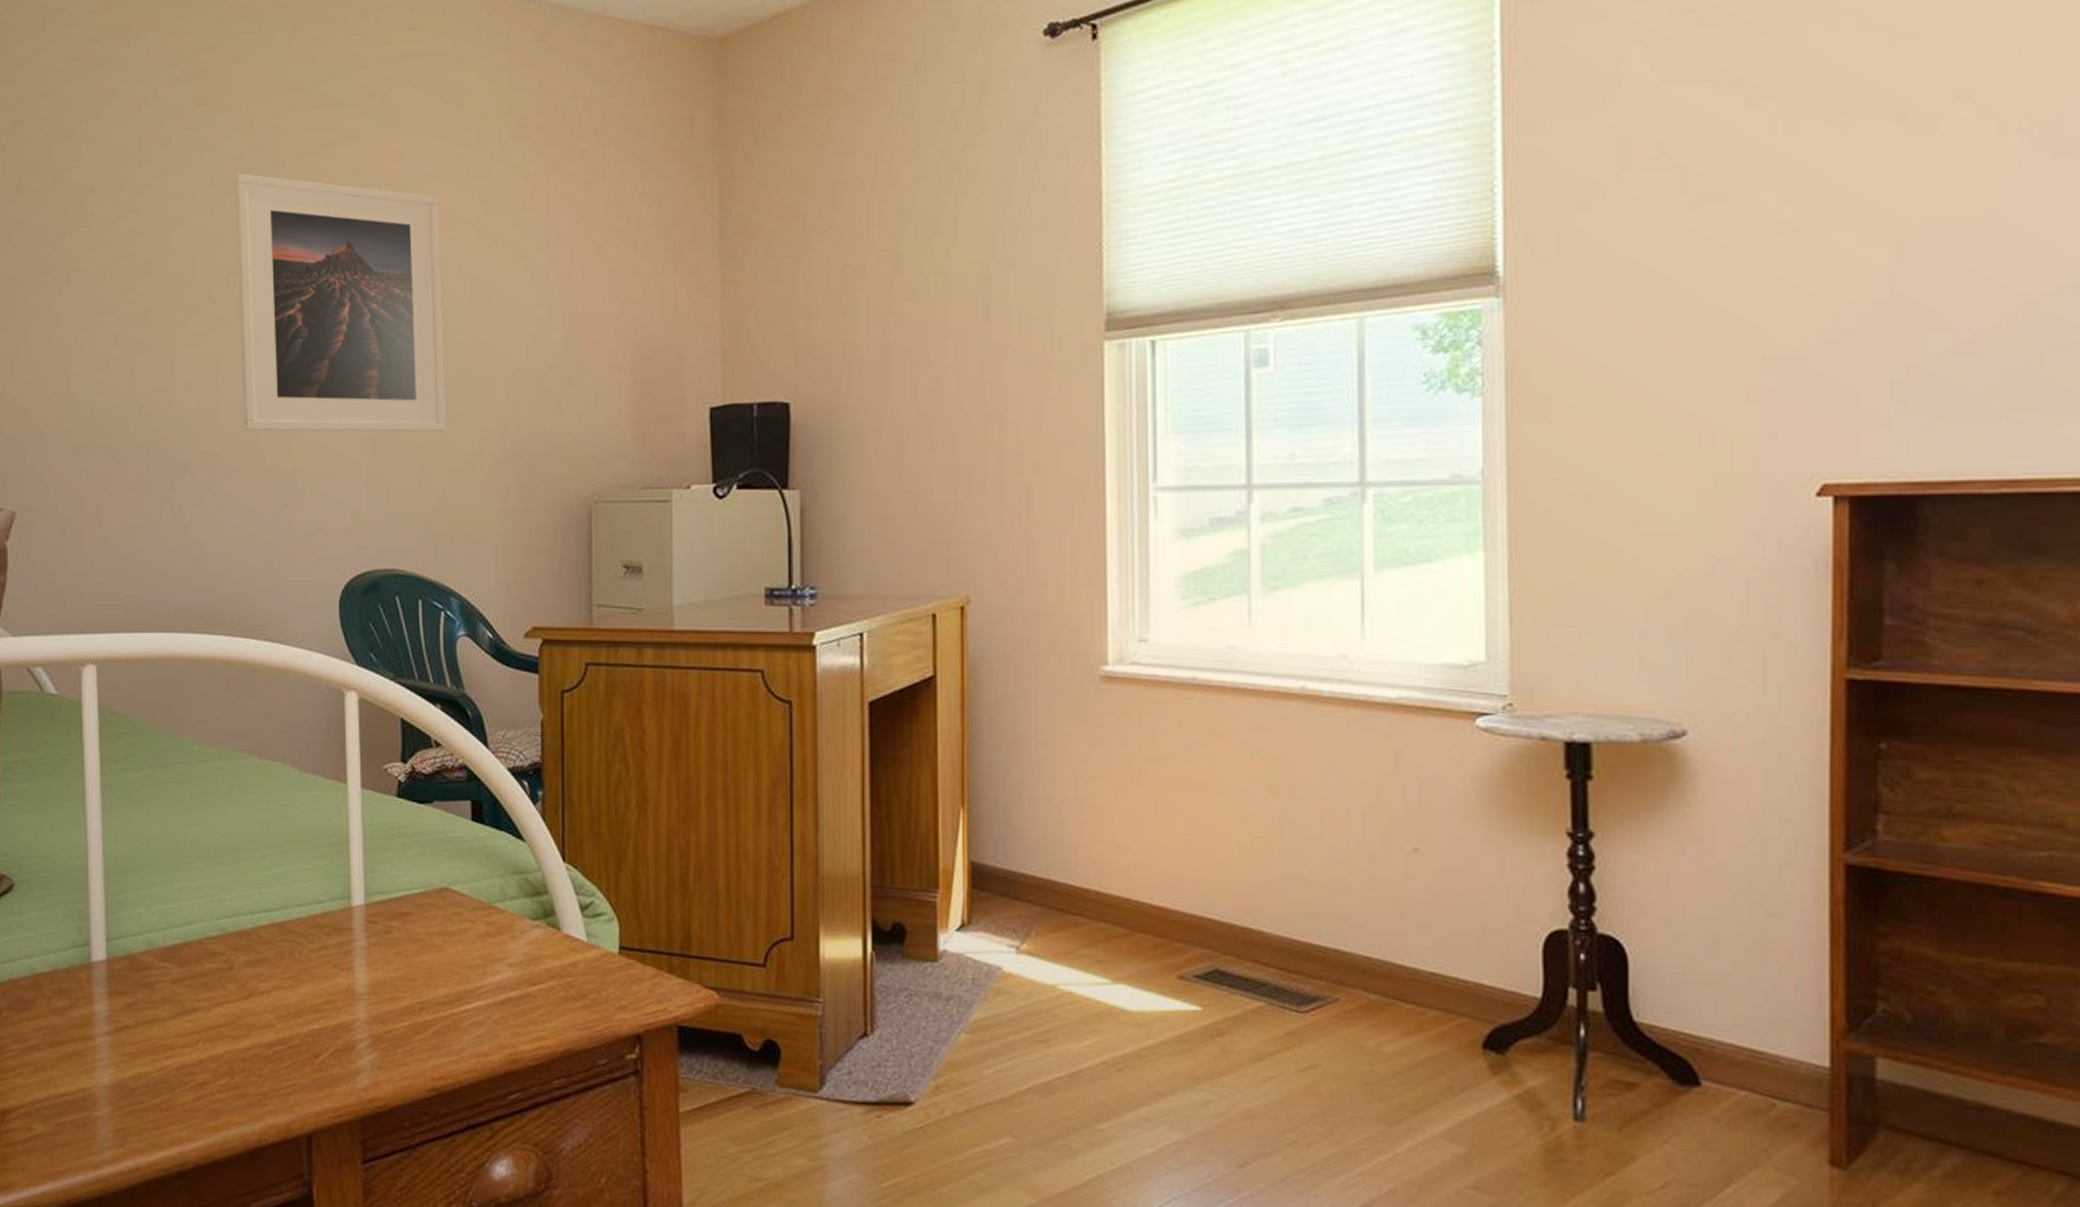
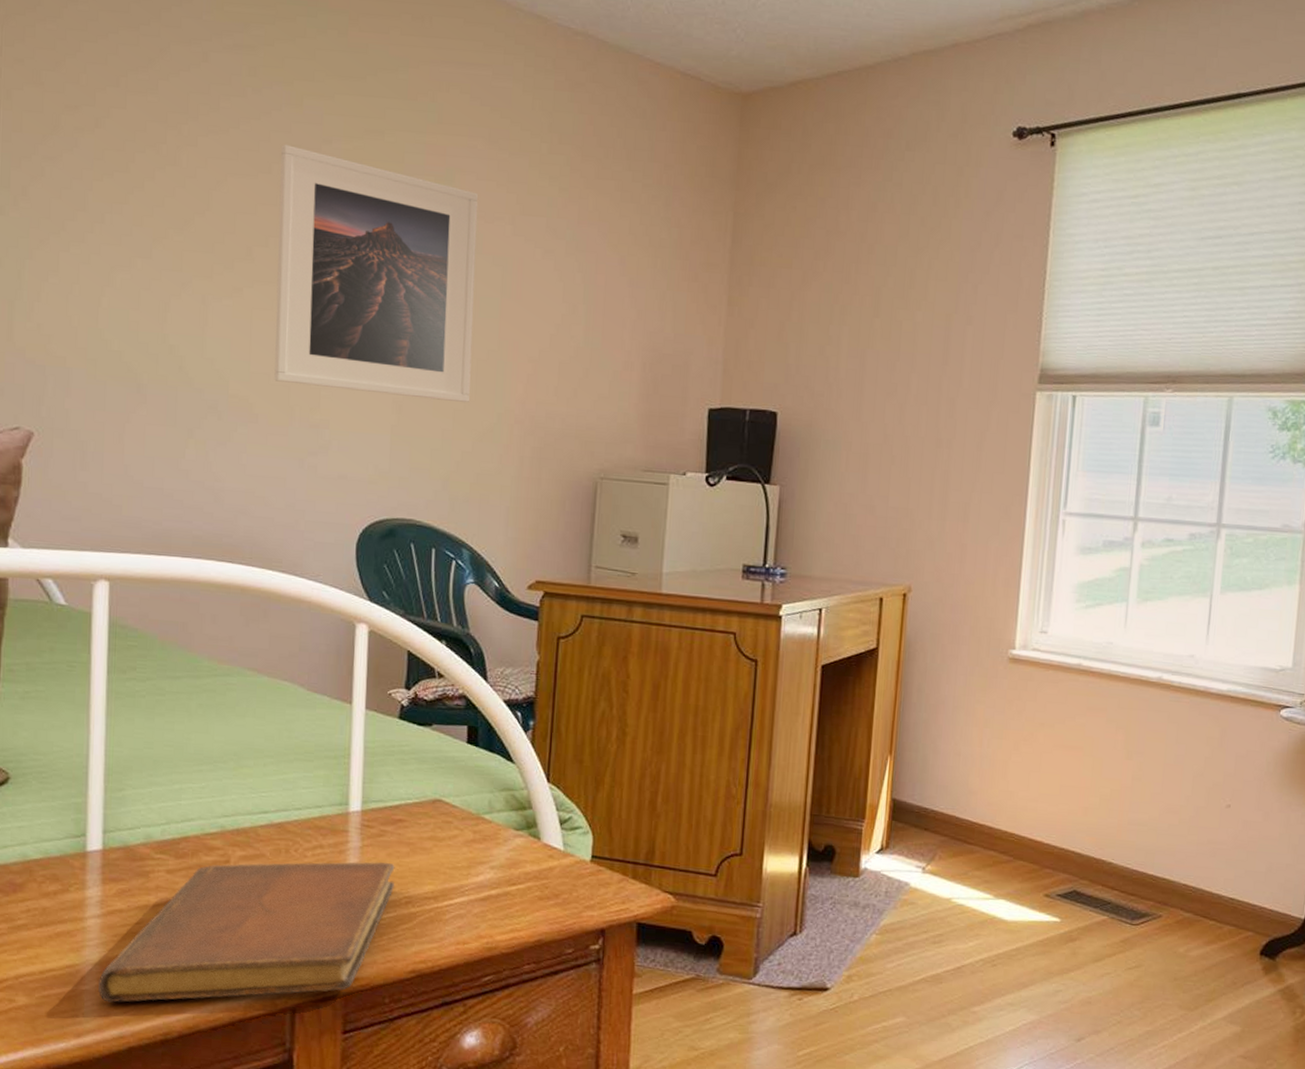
notebook: none [112,962,407,1130] -> present [98,861,395,1003]

